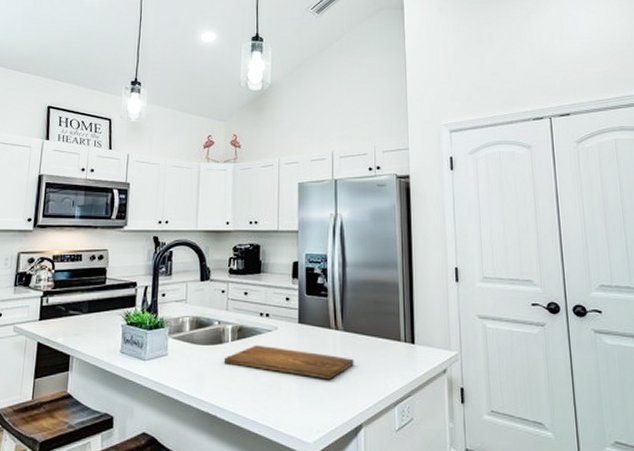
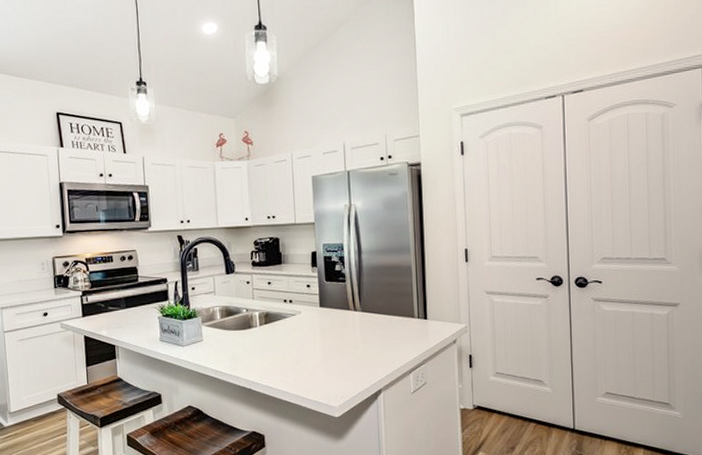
cutting board: present [223,344,354,380] -> none [254,327,372,354]

